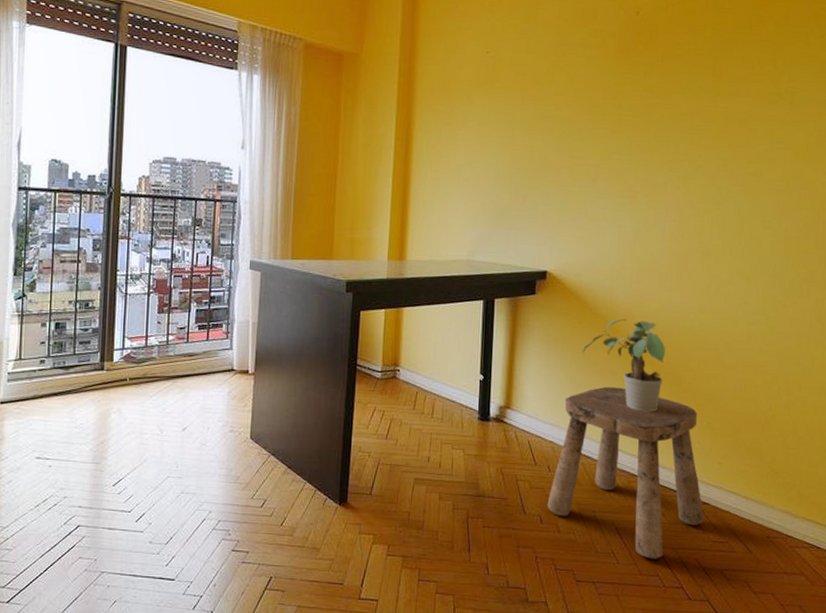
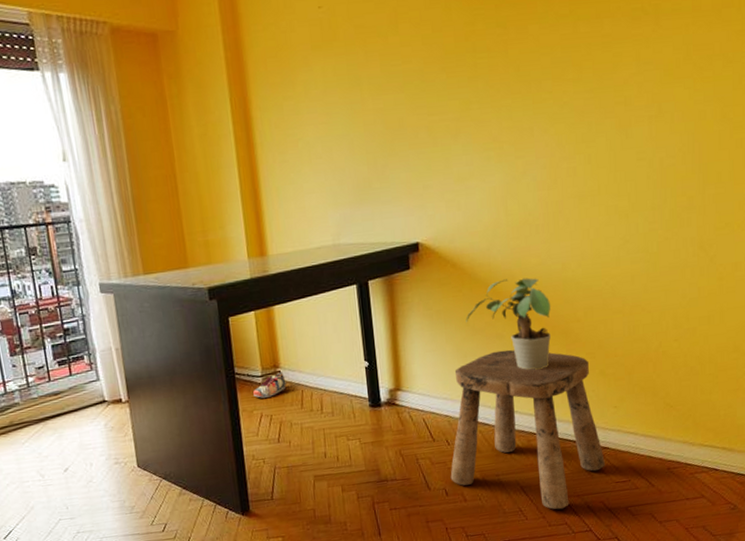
shoe: none [371,371,403,393] -> present [253,372,286,398]

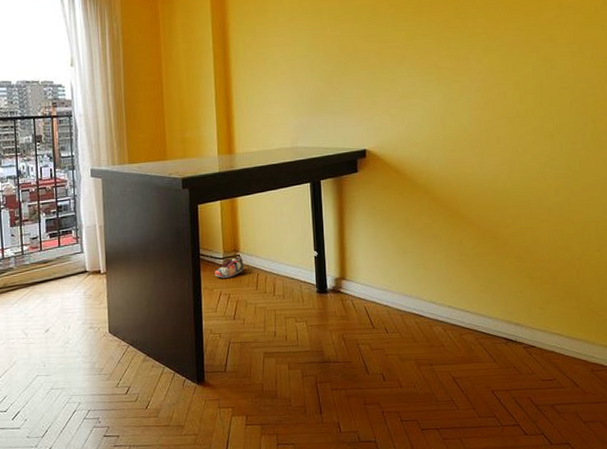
stool: present [450,349,605,510] -> none [387,249,532,402]
potted plant: present [465,277,551,370] -> none [405,186,483,269]

